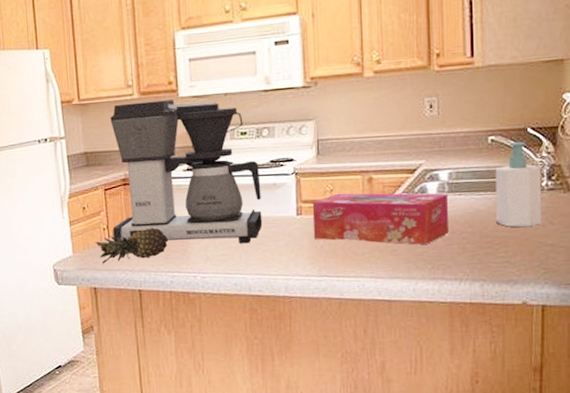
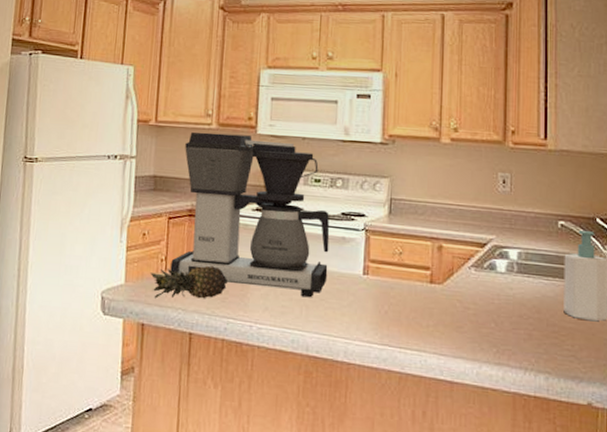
tissue box: present [312,193,448,245] -> none [379,257,516,325]

